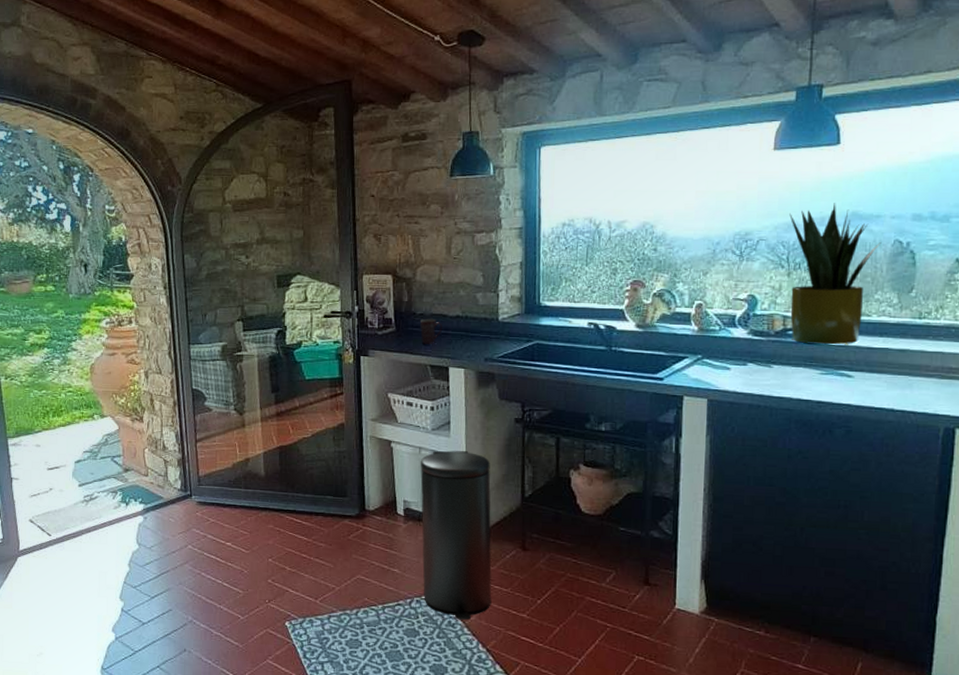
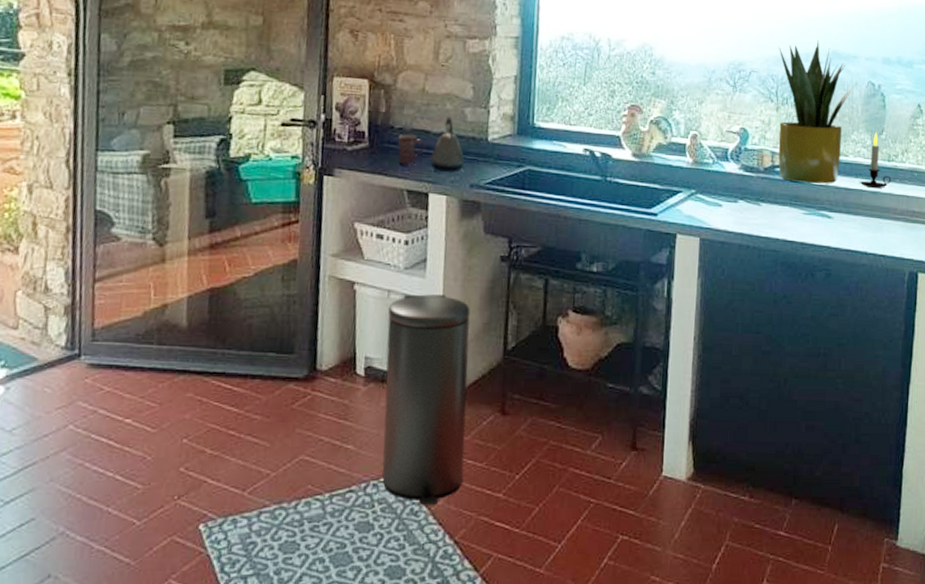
kettle: none [449,301,479,350] -> present [430,116,465,173]
candle: none [885,290,923,346] -> present [860,132,891,188]

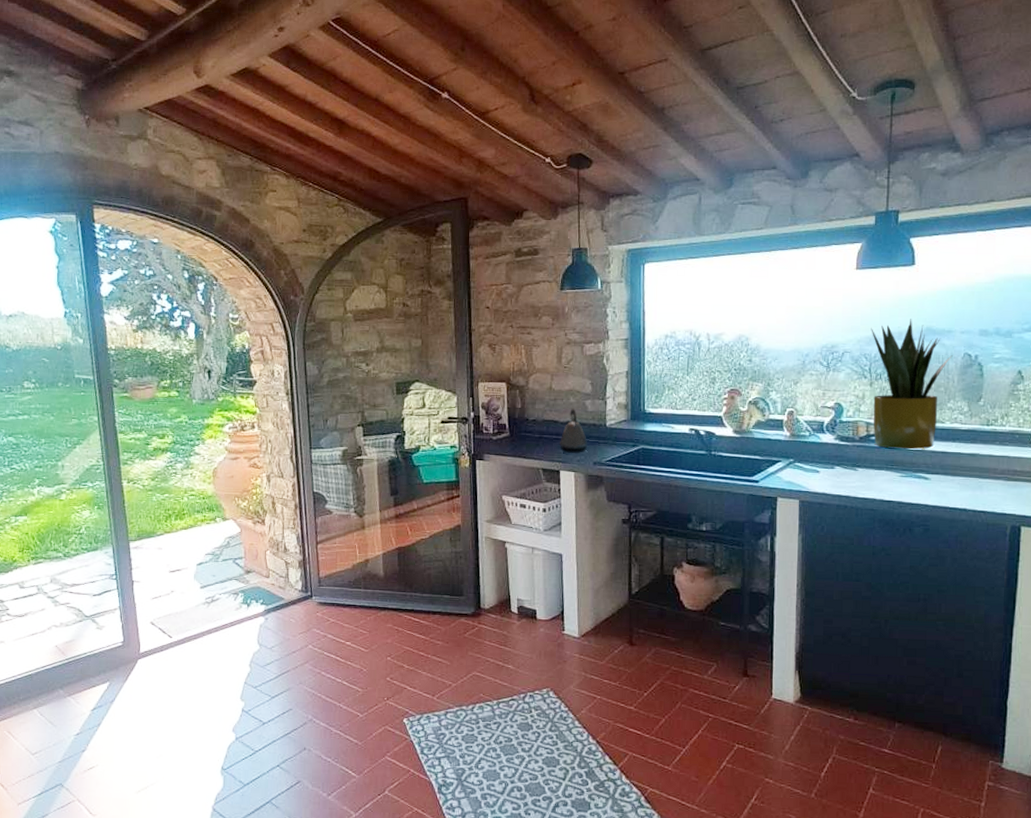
pedal bin: present [382,294,470,506] -> none [533,550,601,714]
mug: present [398,133,425,166] -> none [532,424,554,450]
candle: present [860,132,891,188] -> none [957,400,991,451]

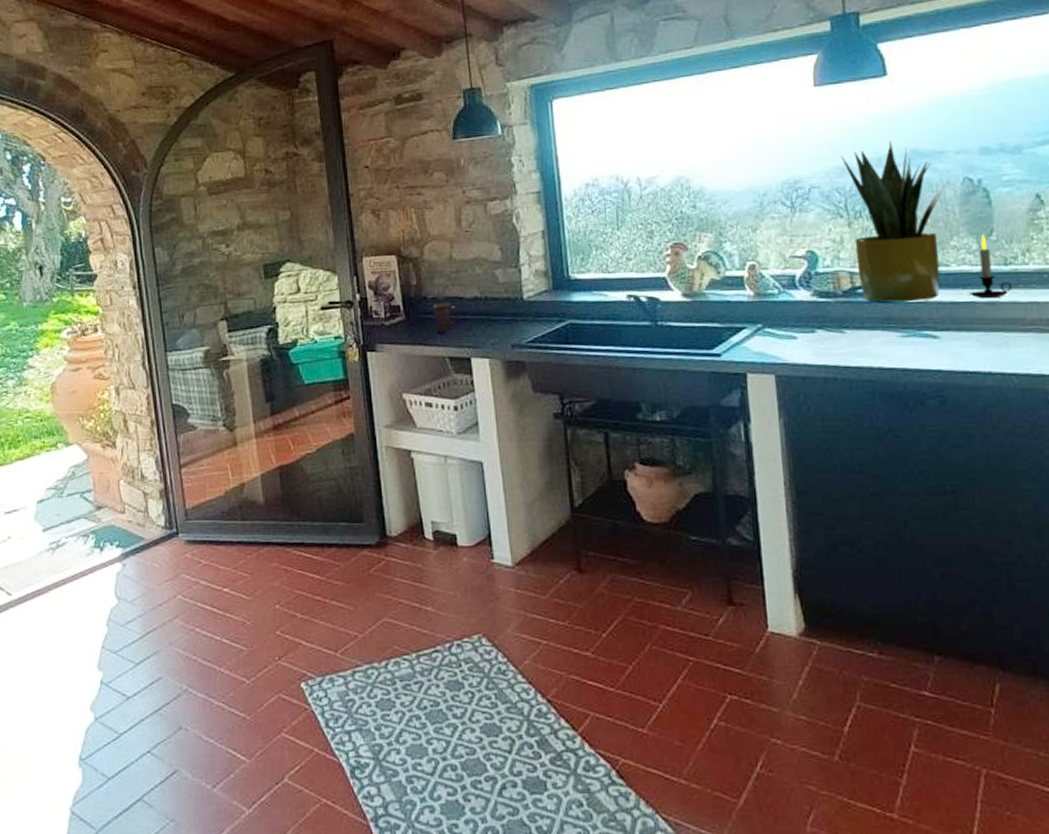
mug: none [532,424,554,450] -> present [432,302,460,334]
kettle: present [560,408,588,454] -> none [467,280,503,337]
candle: none [957,400,991,451] -> present [969,234,1012,298]

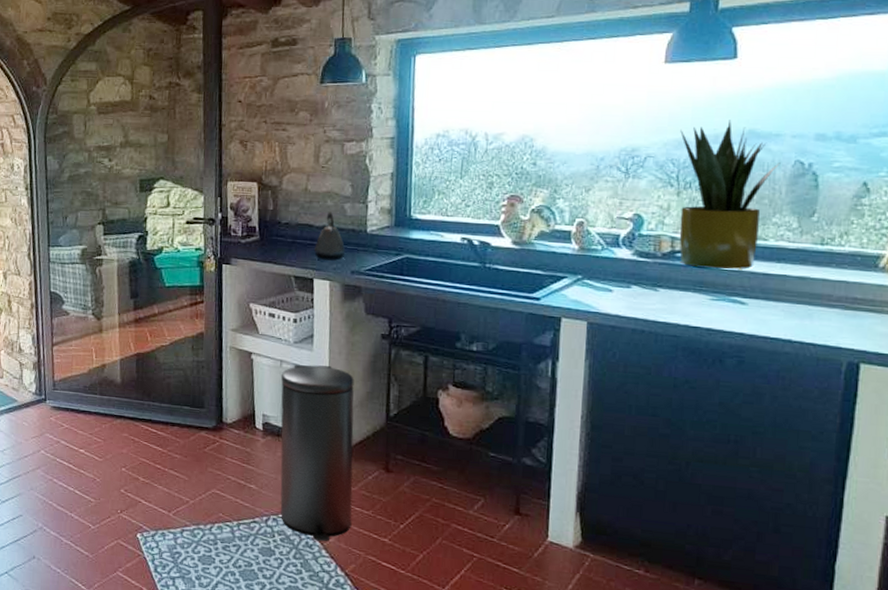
mug: present [432,302,460,334] -> none [284,227,309,256]
pedal bin: none [446,455,548,665] -> present [280,364,354,542]
kettle: none [467,280,503,337] -> present [314,211,346,262]
candle: present [969,234,1012,298] -> none [782,214,825,274]

